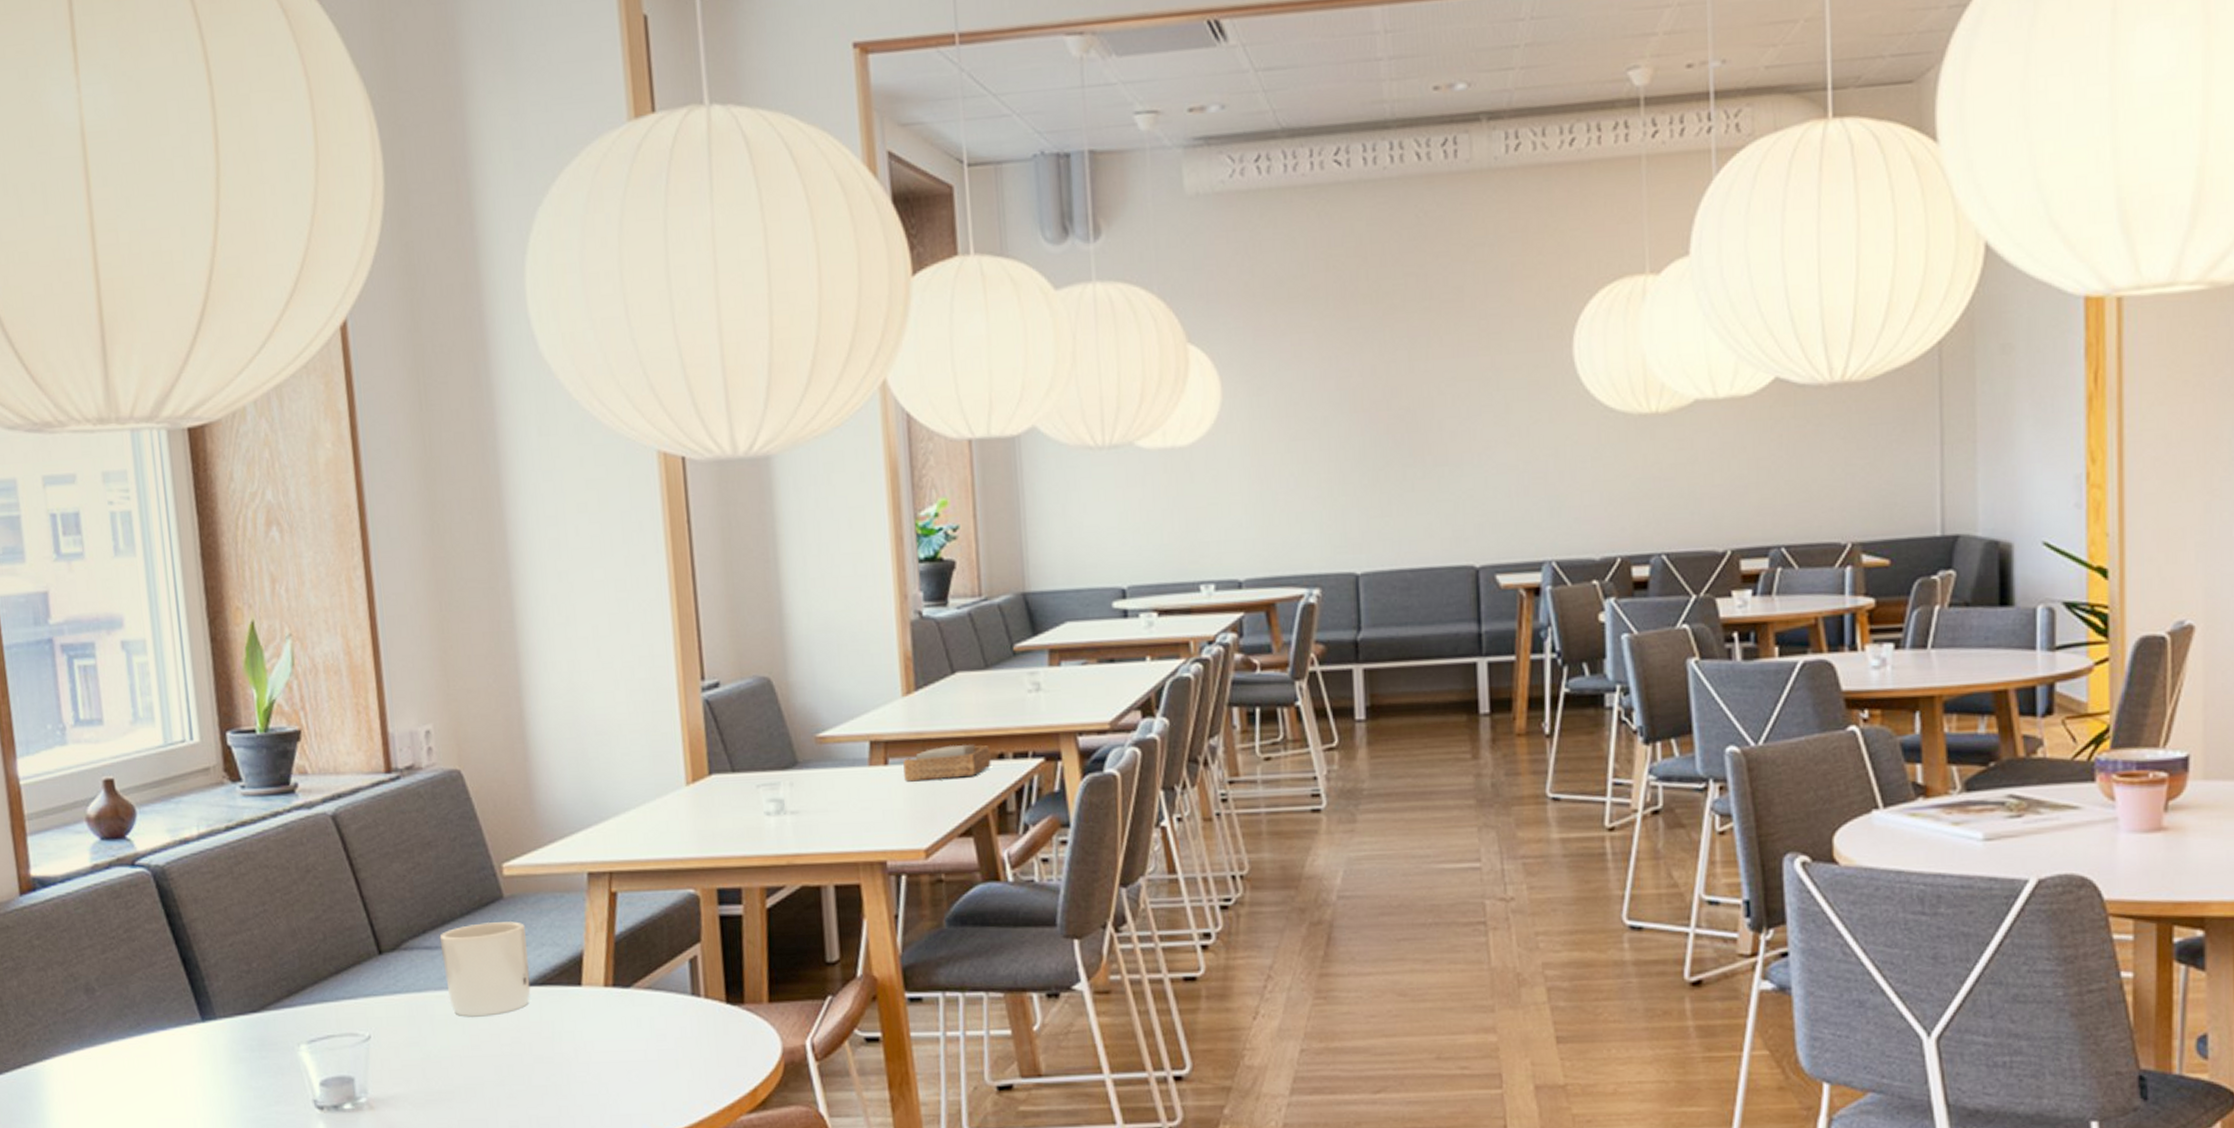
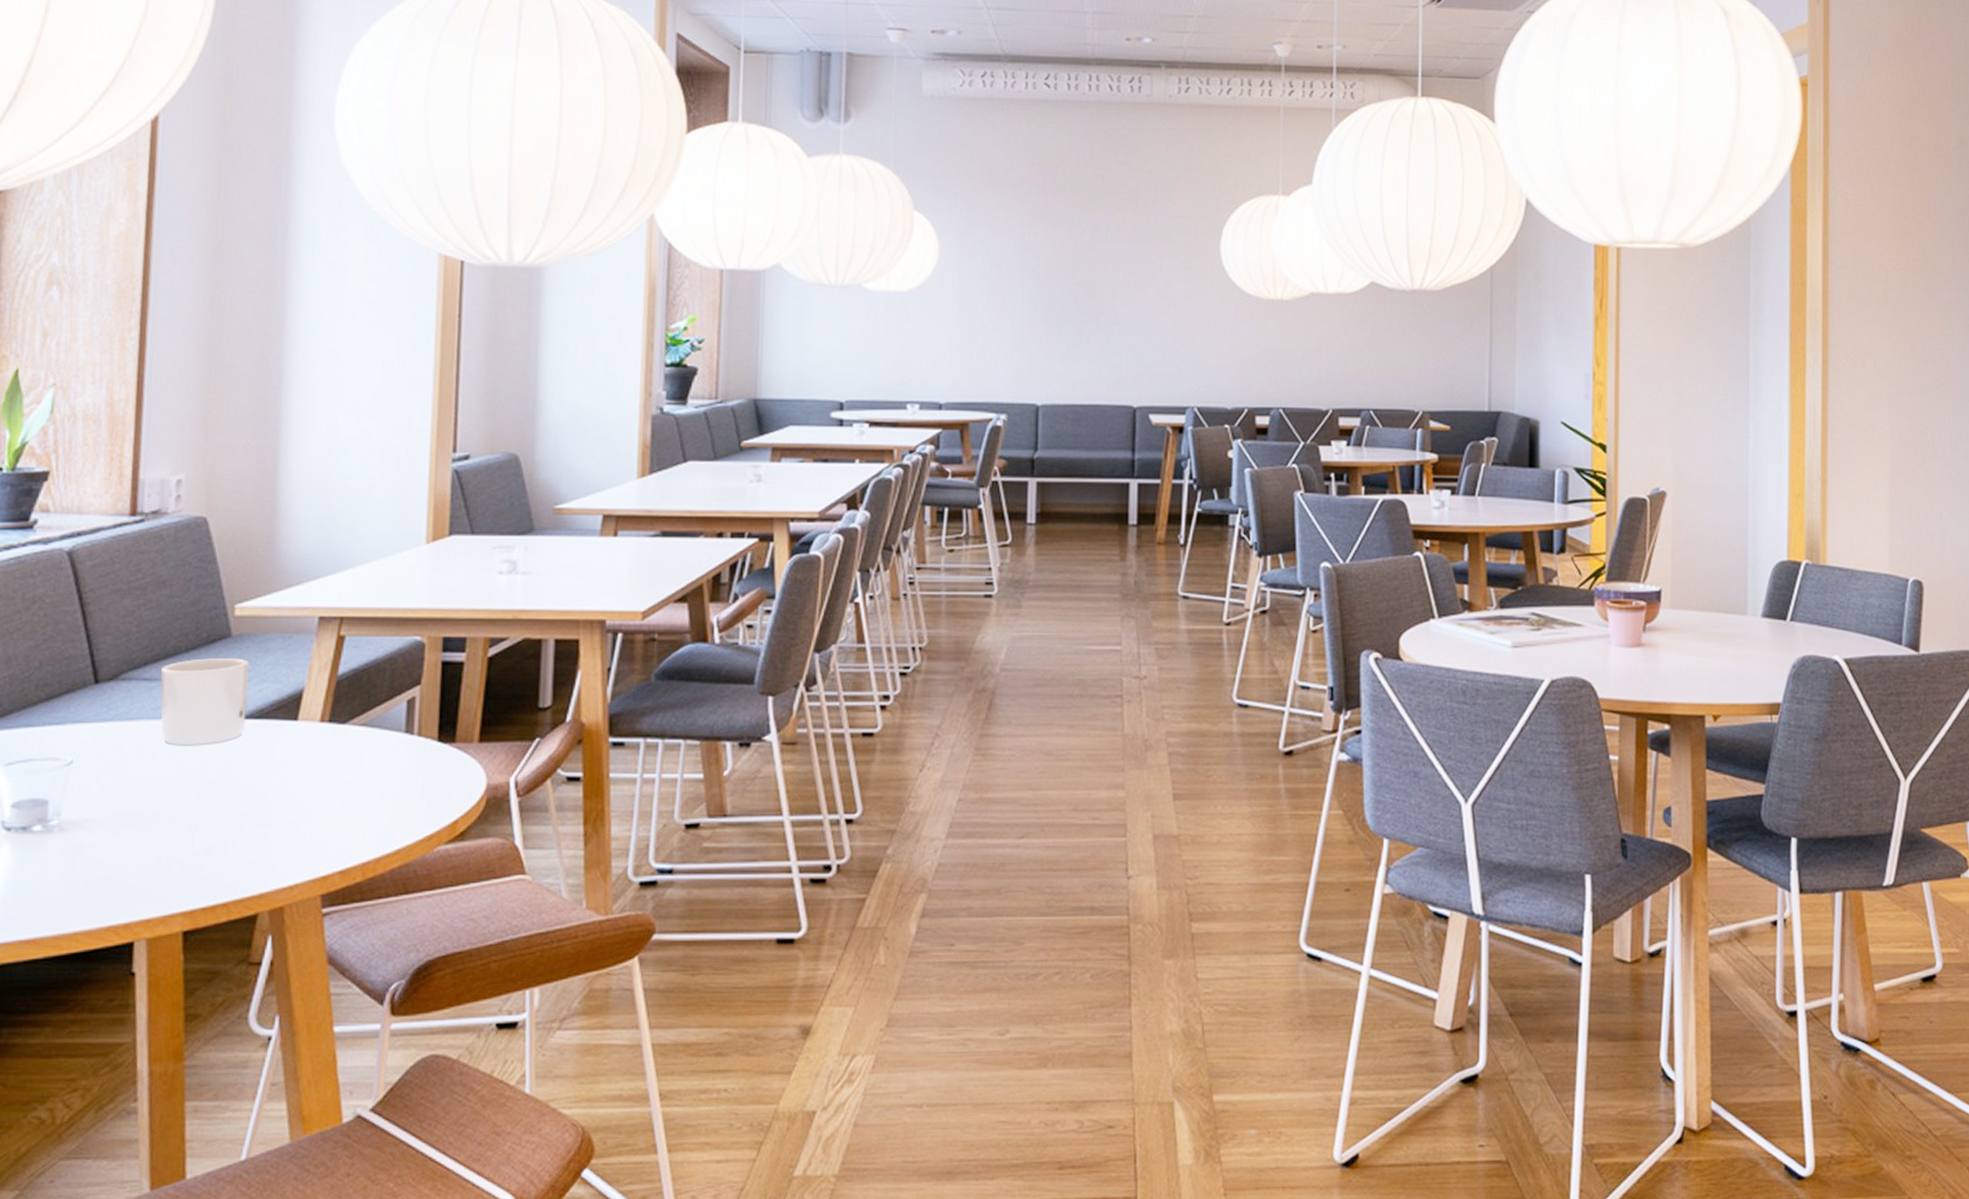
napkin holder: present [903,744,991,782] -> none [630,522,711,552]

